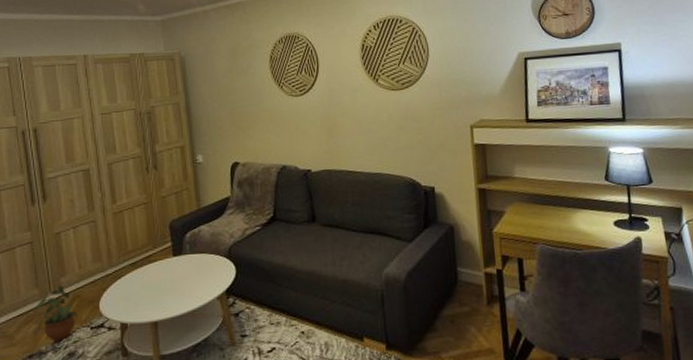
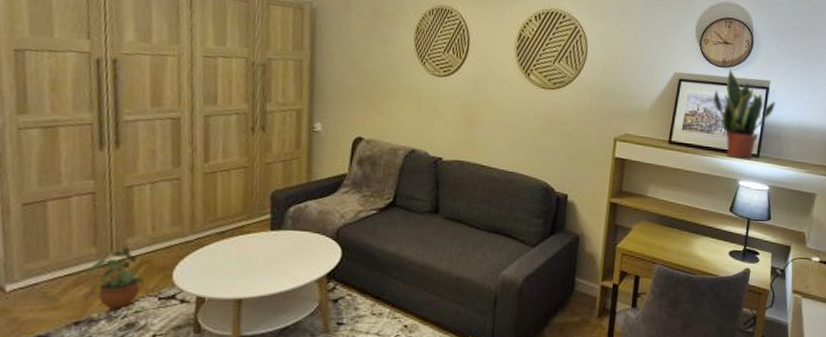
potted plant: none [563,38,632,126] -> present [713,68,775,159]

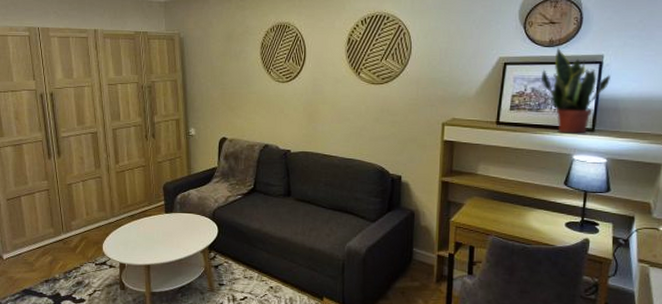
potted plant: present [86,246,144,308] -> none [49,227,84,271]

